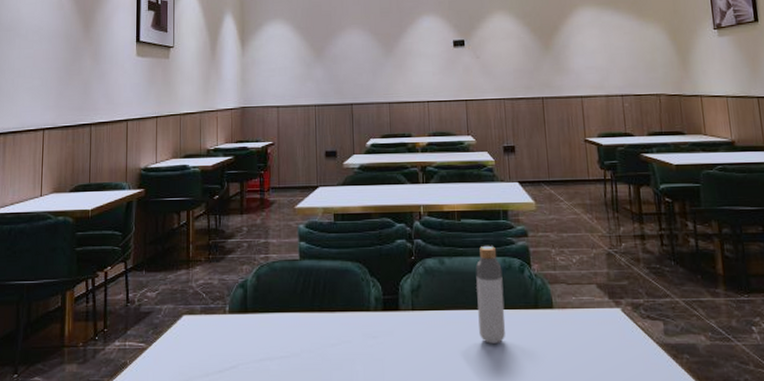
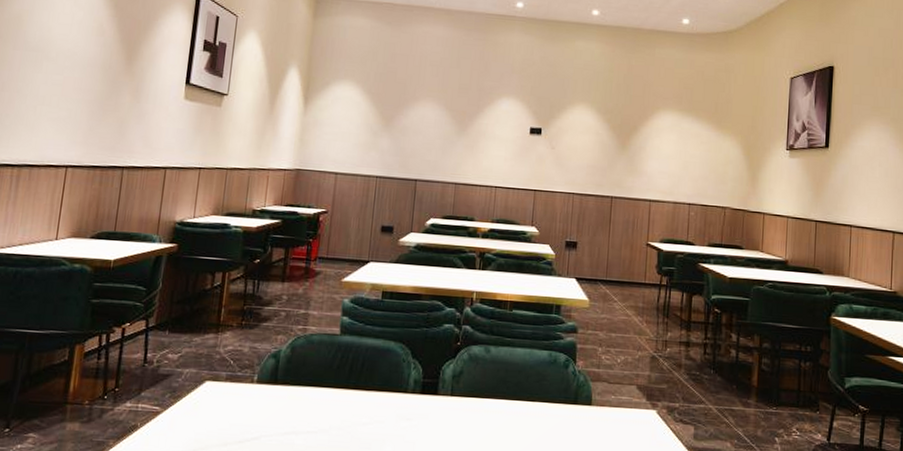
bottle: present [475,245,506,344] -> none [515,338,547,435]

